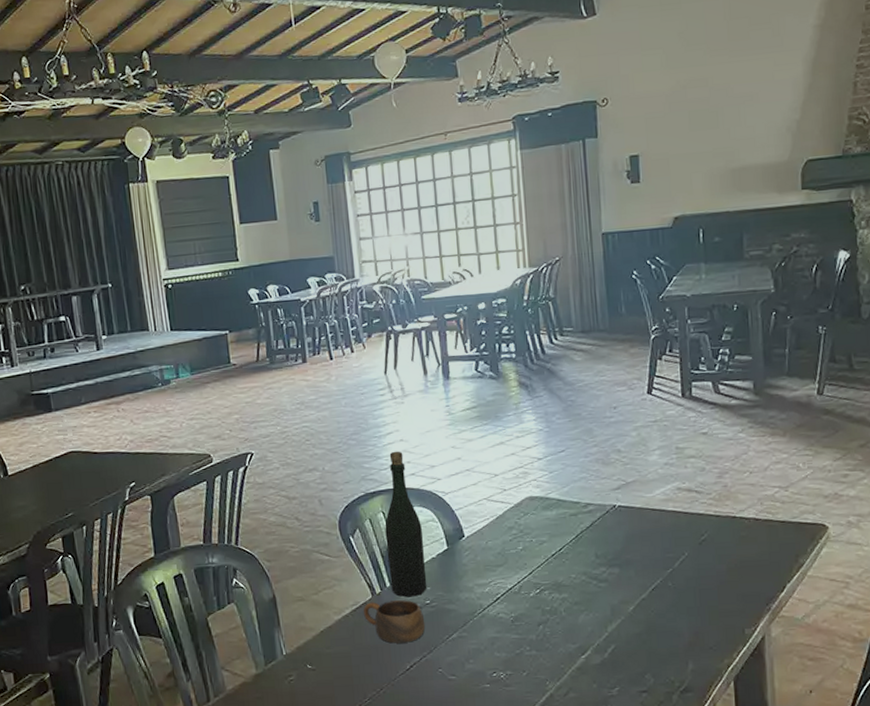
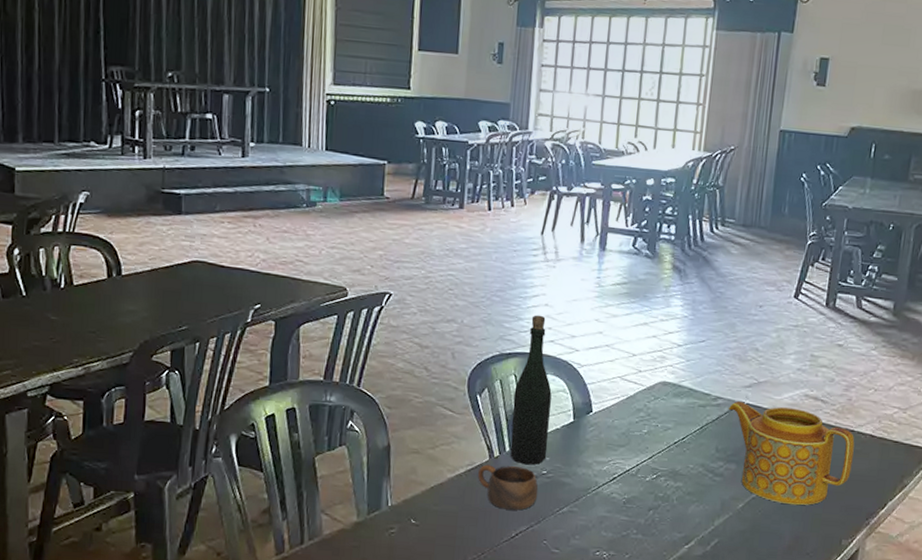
teapot: none [600,503,741,601] -> present [728,401,855,506]

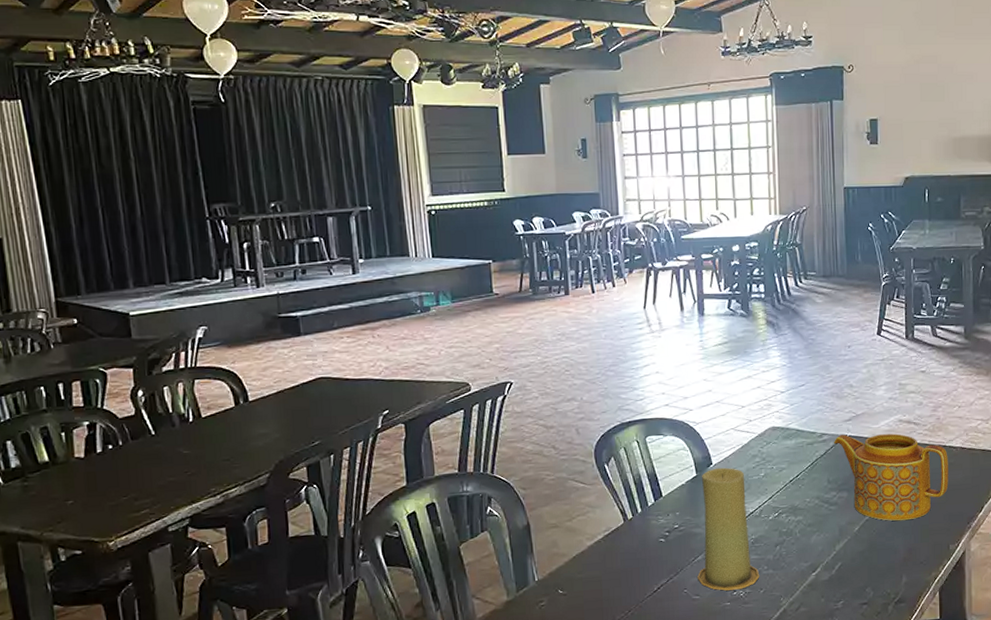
cup: present [477,464,539,510] -> none [614,525,673,567]
bottle: present [510,315,552,465] -> none [638,382,675,522]
candle: none [560,416,627,550] -> present [698,467,760,591]

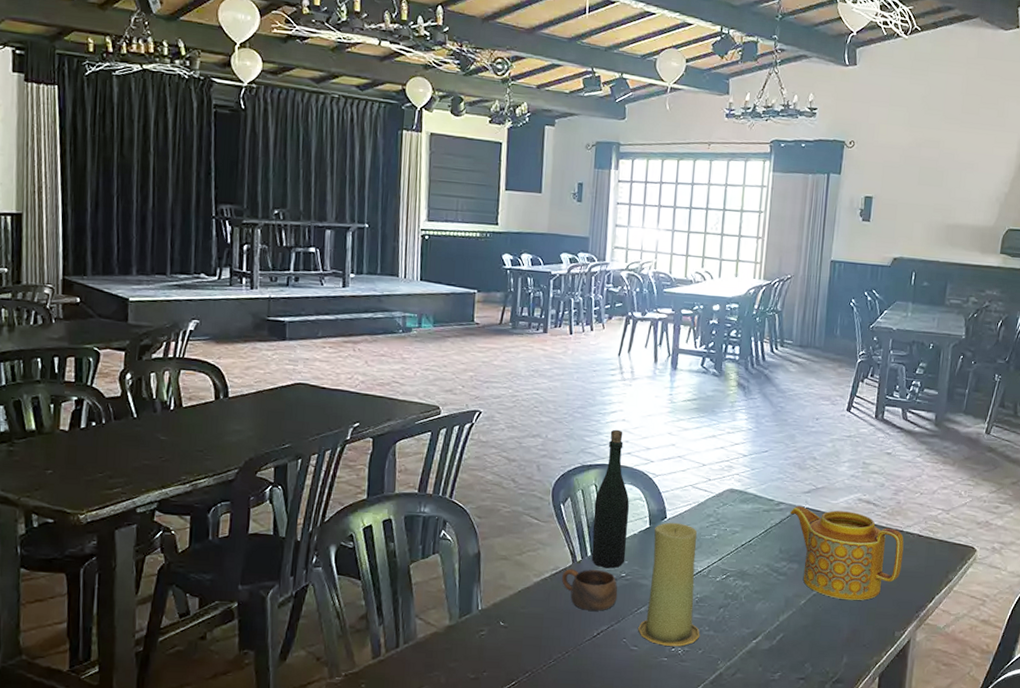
cup: none [614,525,673,567] -> present [561,569,618,611]
bottle: none [638,382,675,522] -> present [591,429,629,569]

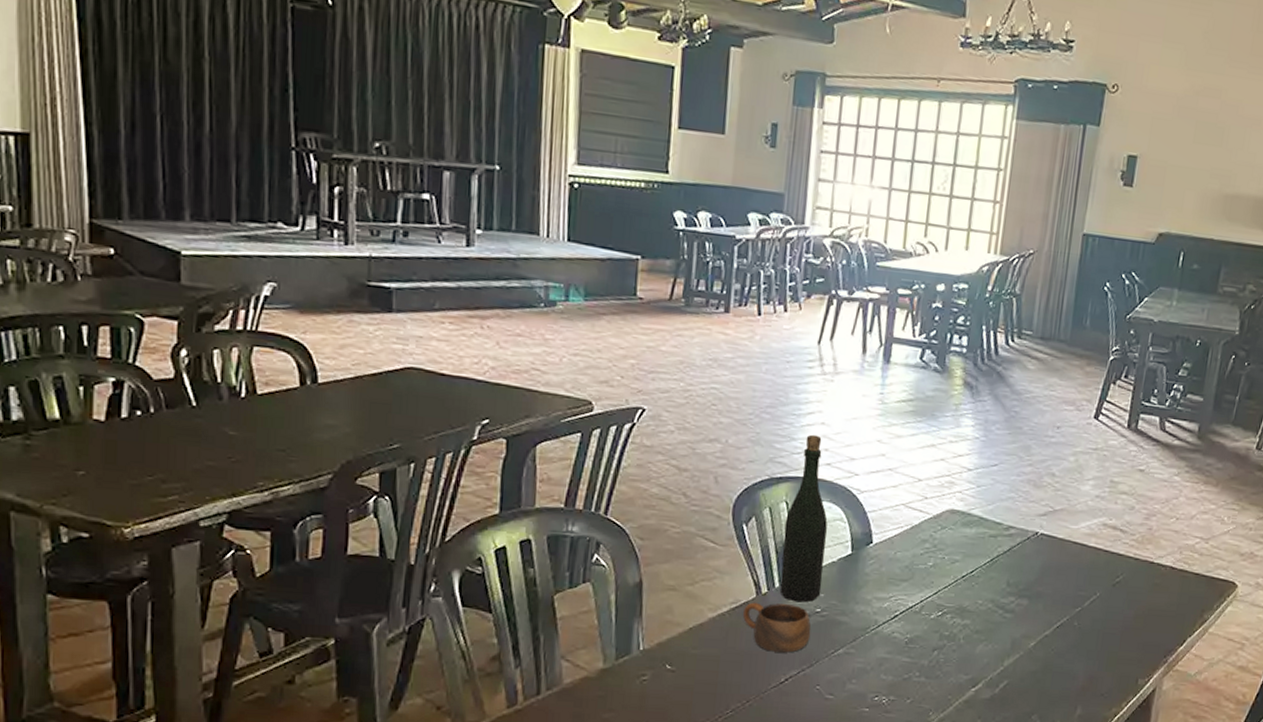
candle: present [638,522,700,647] -> none [834,548,910,695]
teapot: present [789,506,904,601] -> none [1020,531,1155,643]

